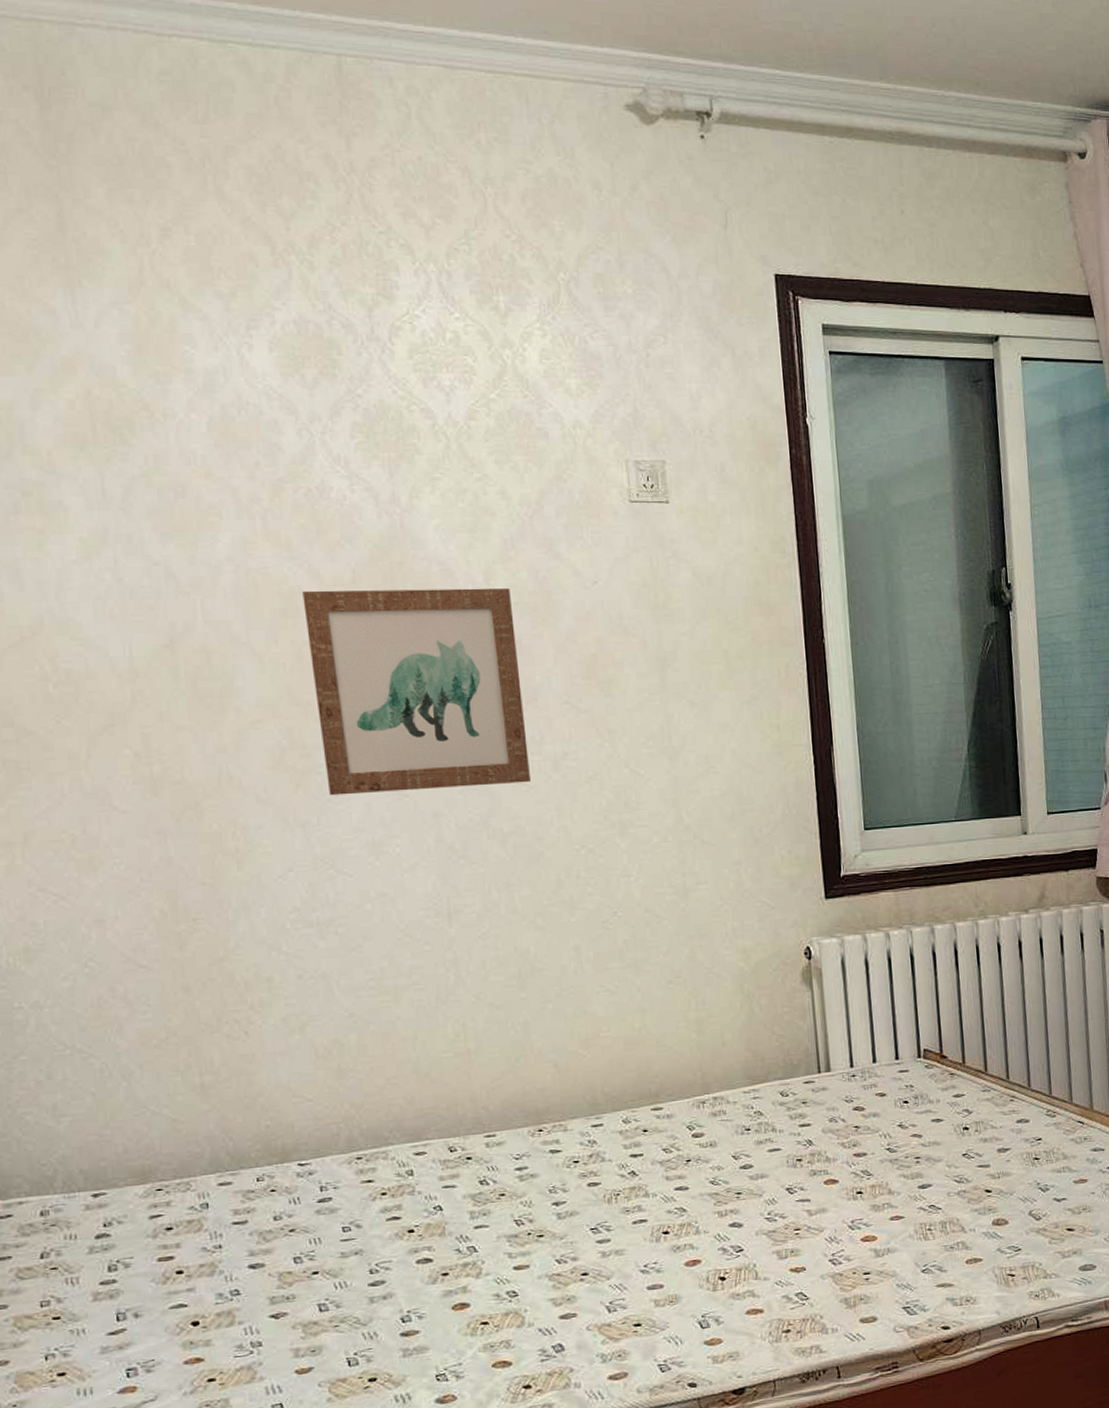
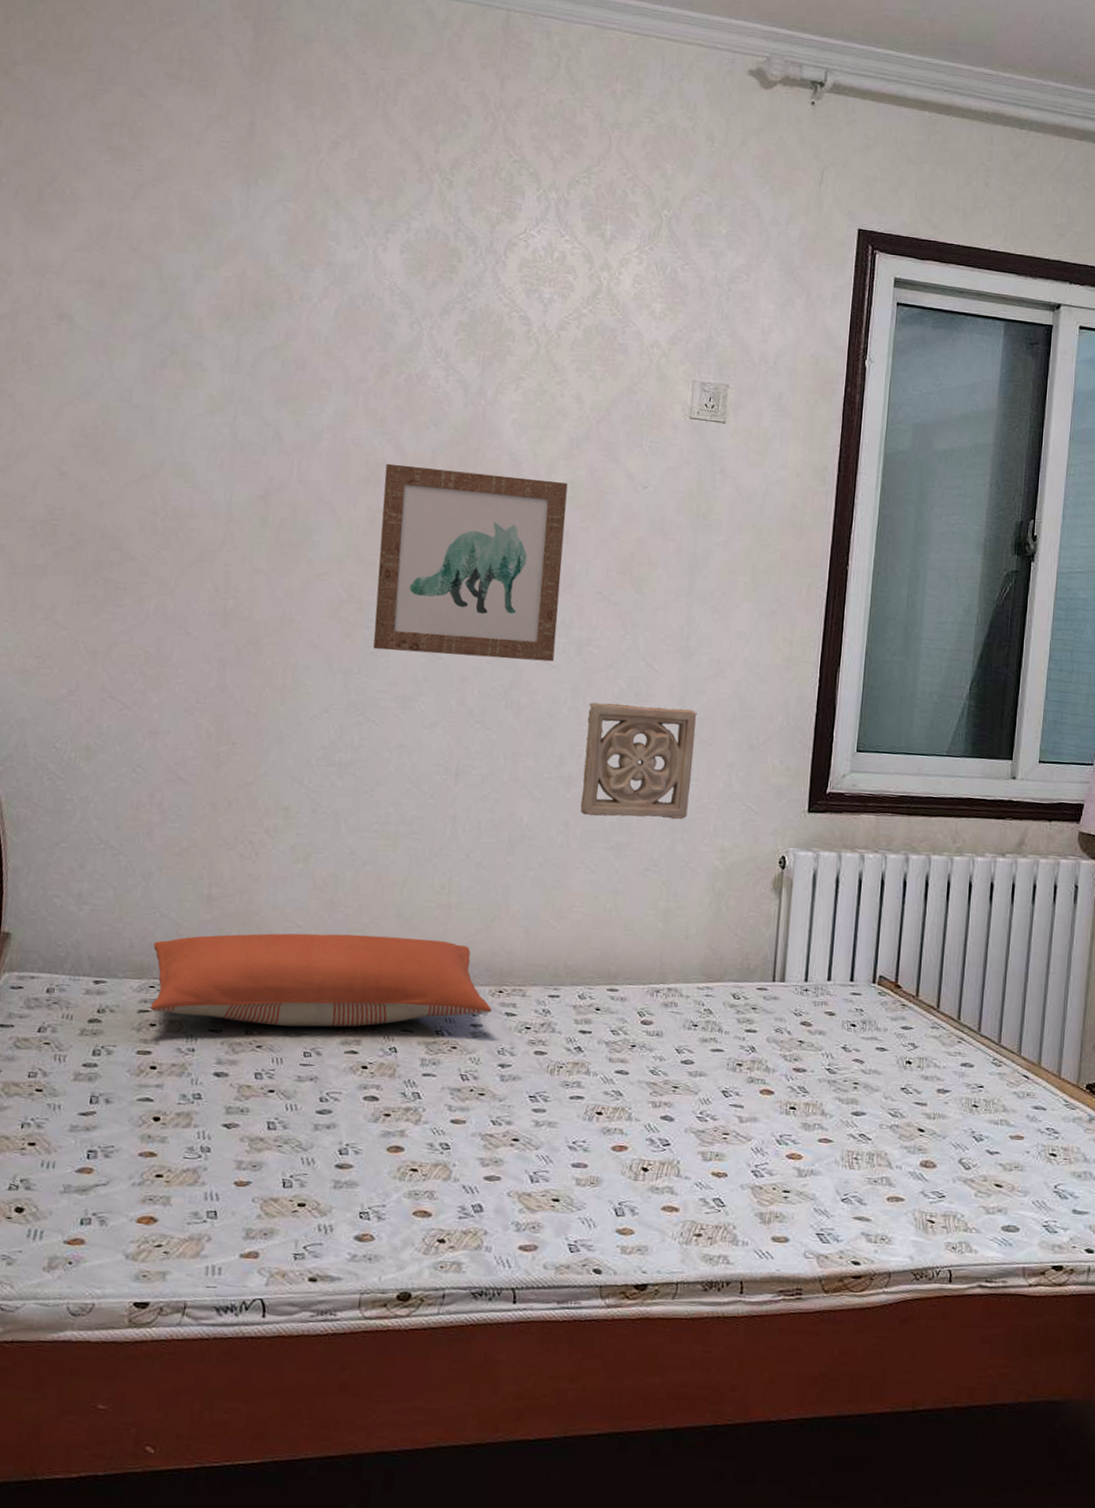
pillow: none [151,1089,535,1214] -> present [150,933,492,1027]
wall ornament: none [577,811,702,937] -> present [580,702,698,820]

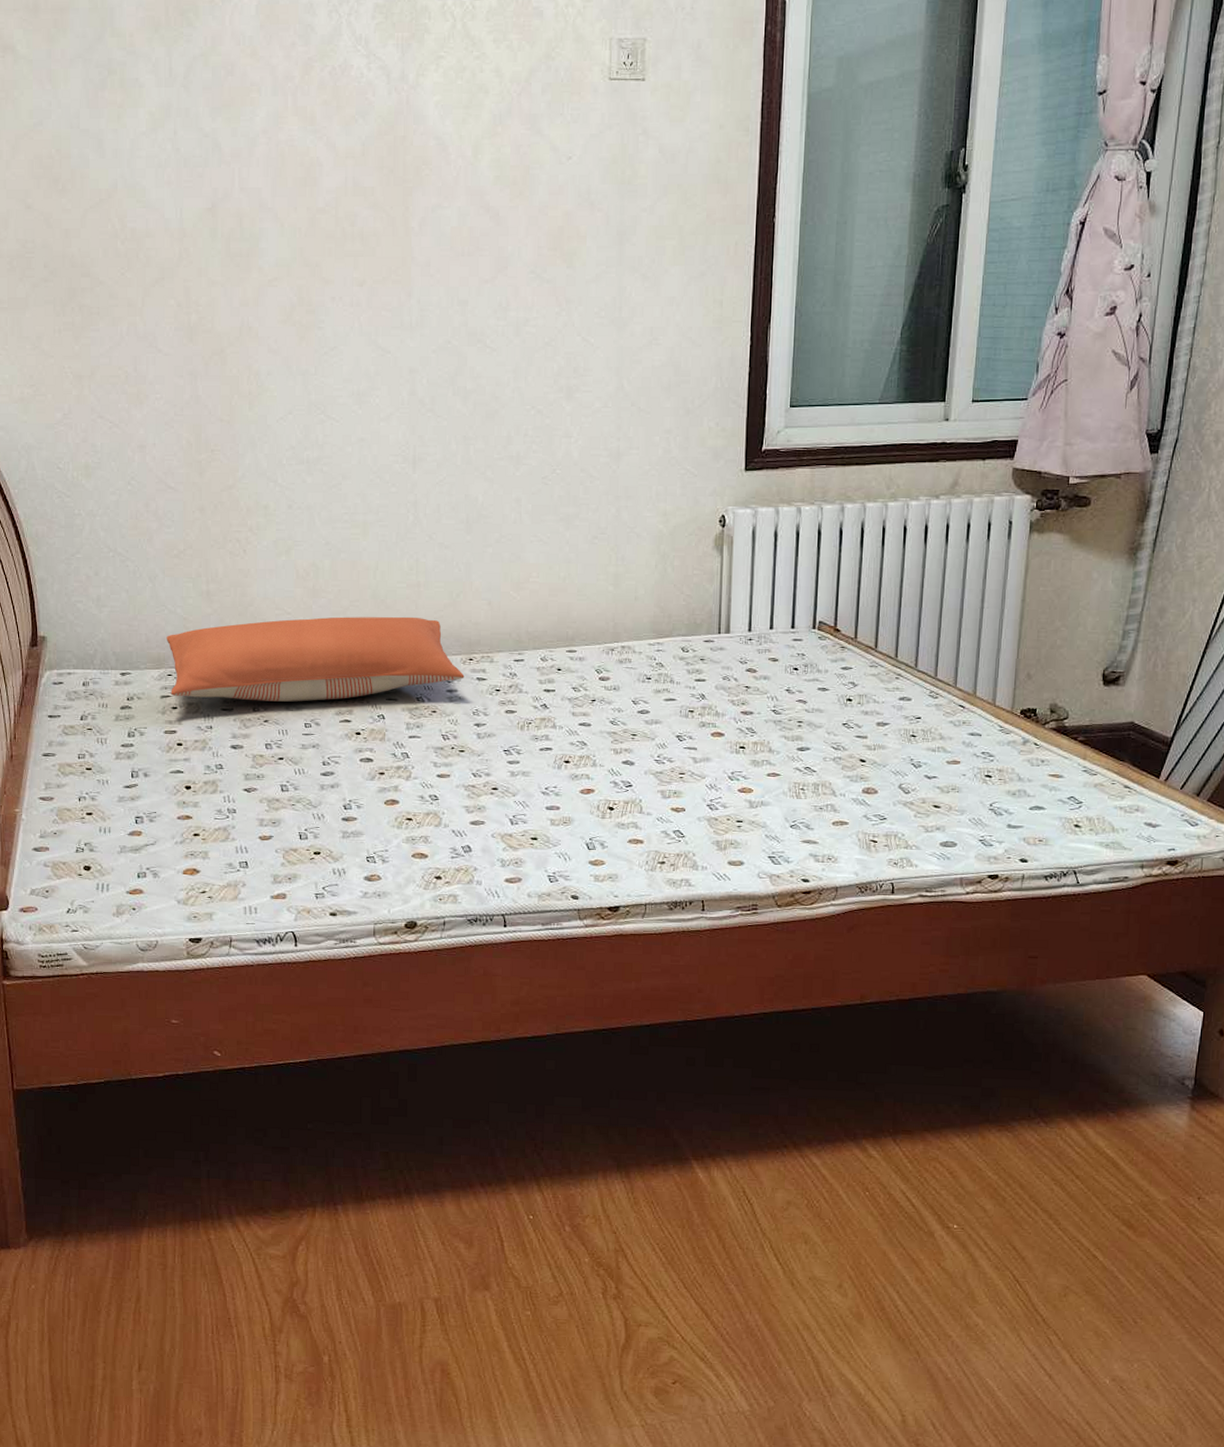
wall art: present [373,463,568,662] -> none [320,161,495,349]
wall ornament: present [580,702,698,820] -> none [529,379,634,491]

